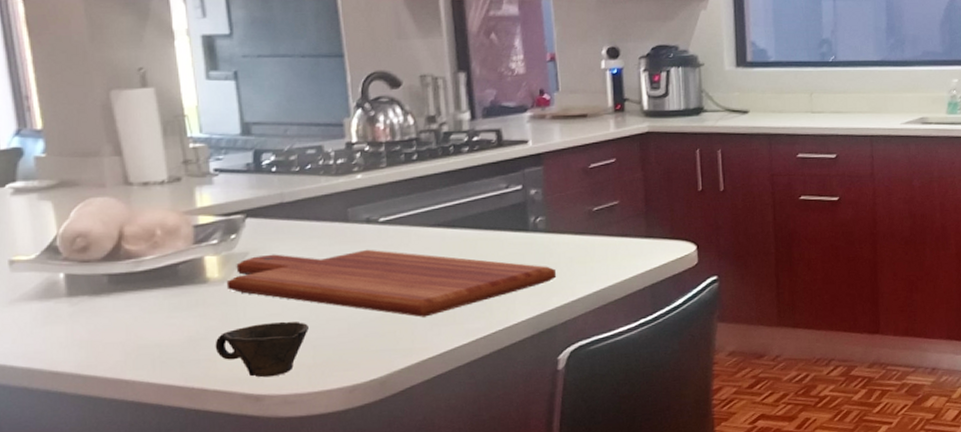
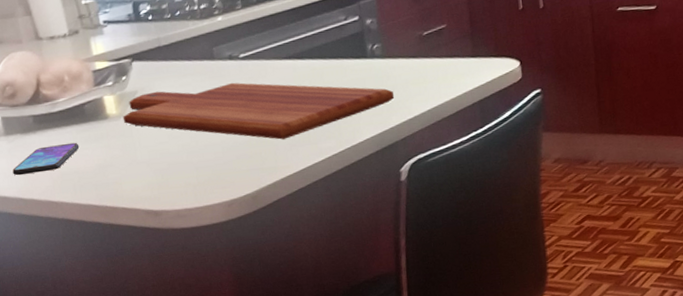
smartphone: none [72,309,166,347] -> present [12,142,80,176]
cup: present [215,321,309,378] -> none [119,148,191,196]

